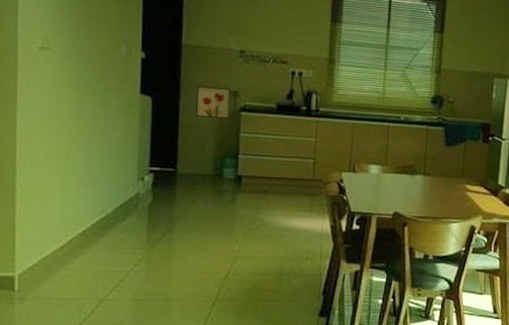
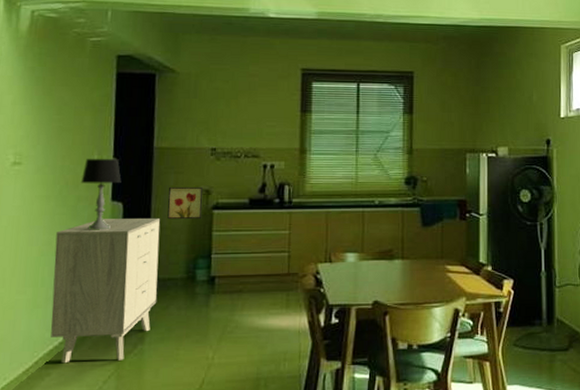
sideboard: none [83,111,189,246] -> present [51,219,161,364]
table lamp: none [109,50,150,122] -> present [80,159,122,230]

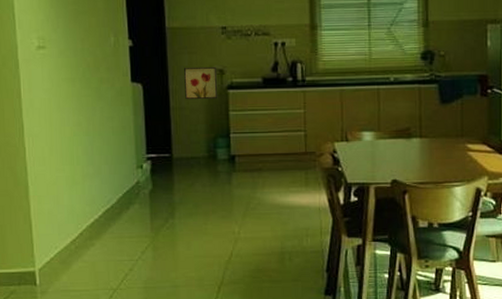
sideboard: present [51,219,161,364] -> none [84,99,183,235]
table lamp: present [80,159,122,230] -> none [101,41,139,111]

